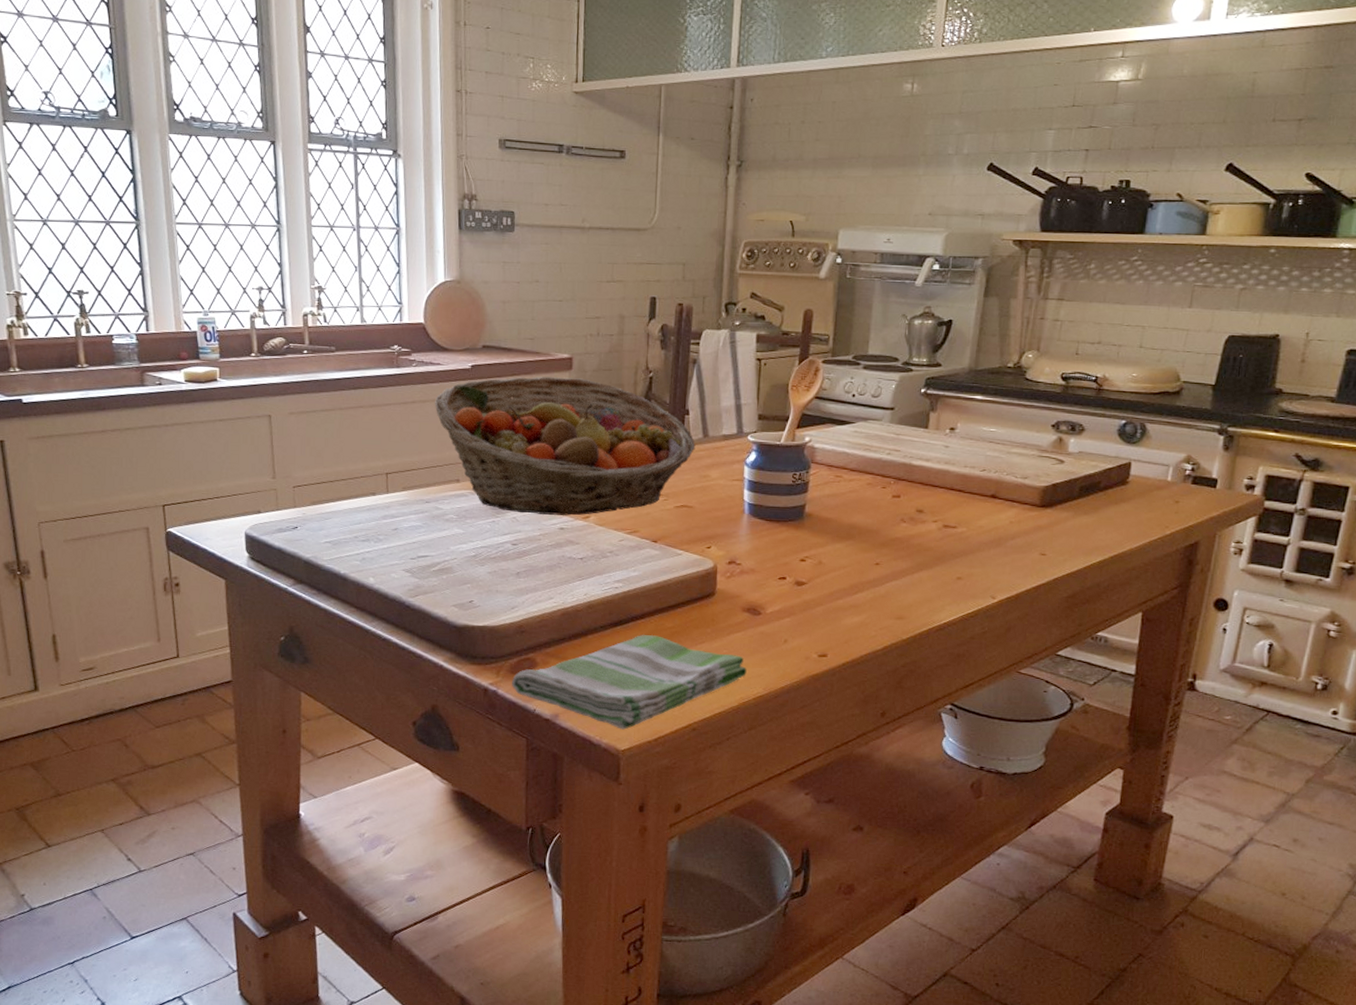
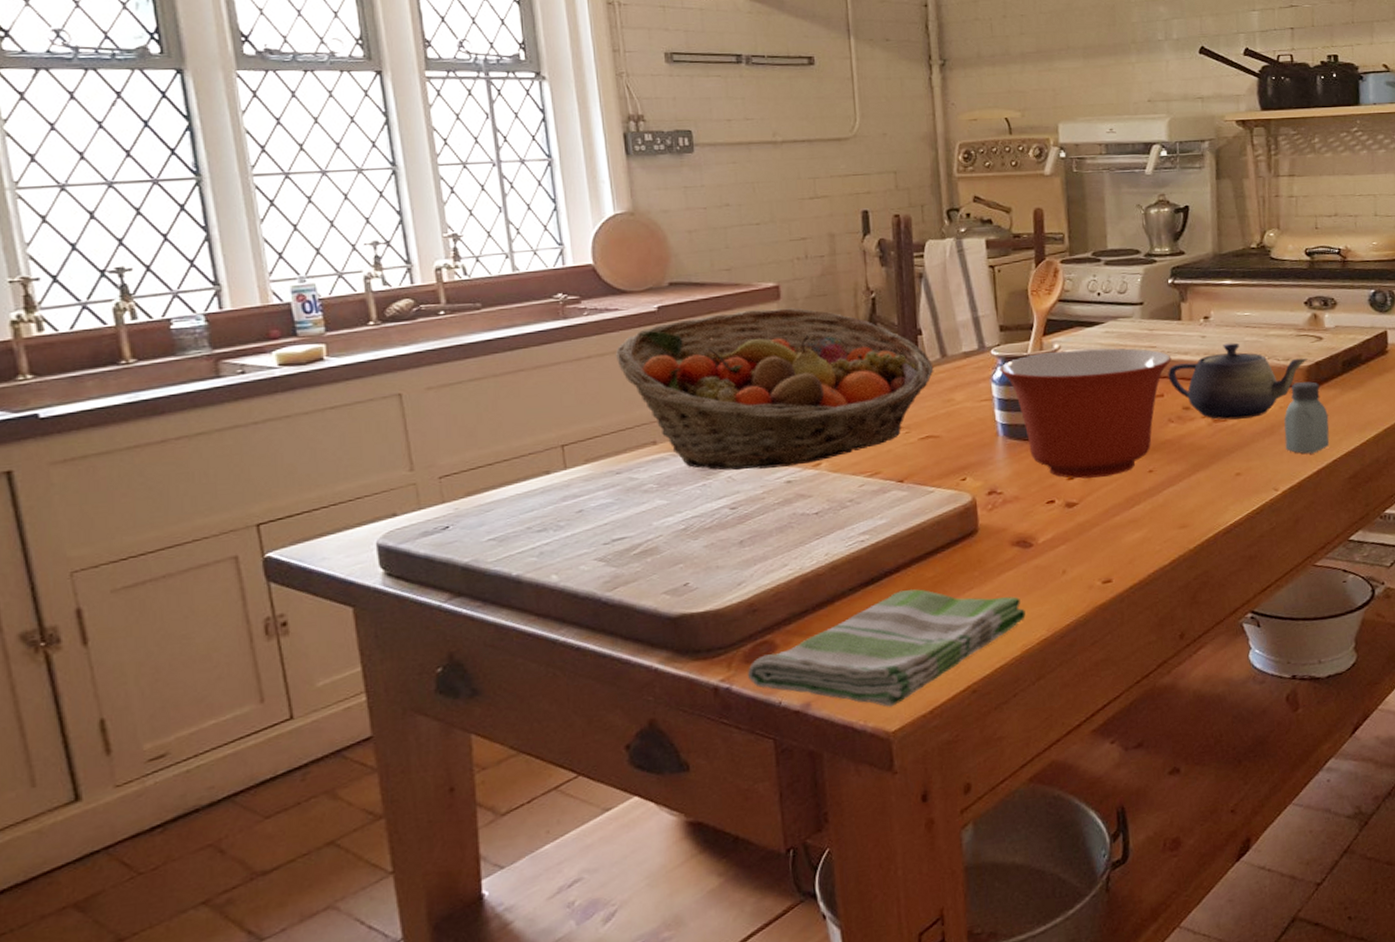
mixing bowl: none [753,444,913,563] -> present [999,348,1172,479]
teapot: none [907,455,1046,528] -> present [1168,342,1308,420]
saltshaker: none [1009,501,1057,570] -> present [1284,381,1330,454]

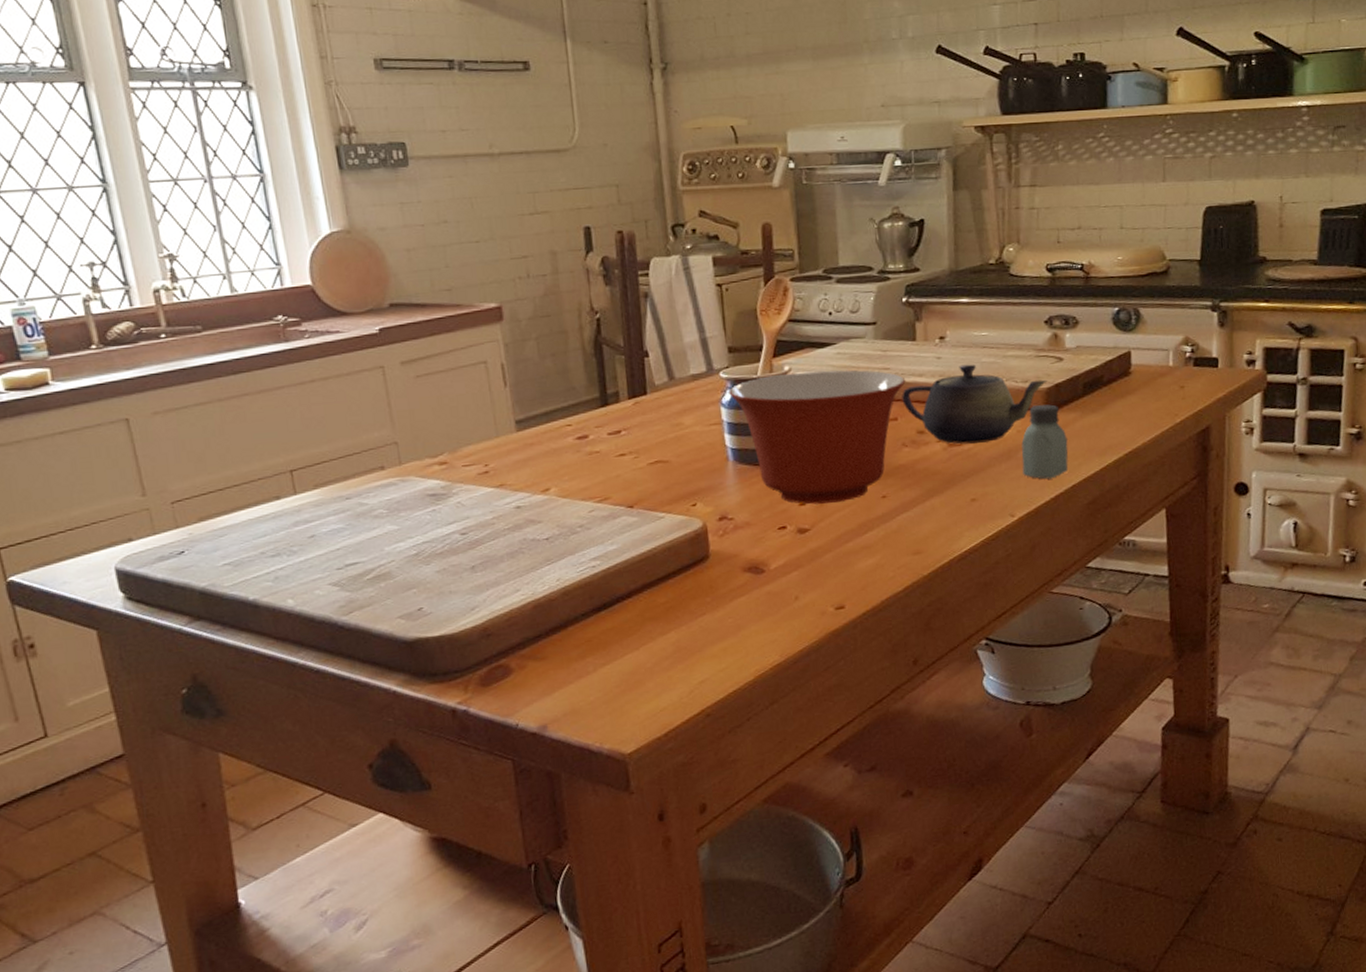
fruit basket: present [615,308,934,471] -> none [338,329,662,496]
dish towel: present [748,589,1026,707] -> none [484,614,758,730]

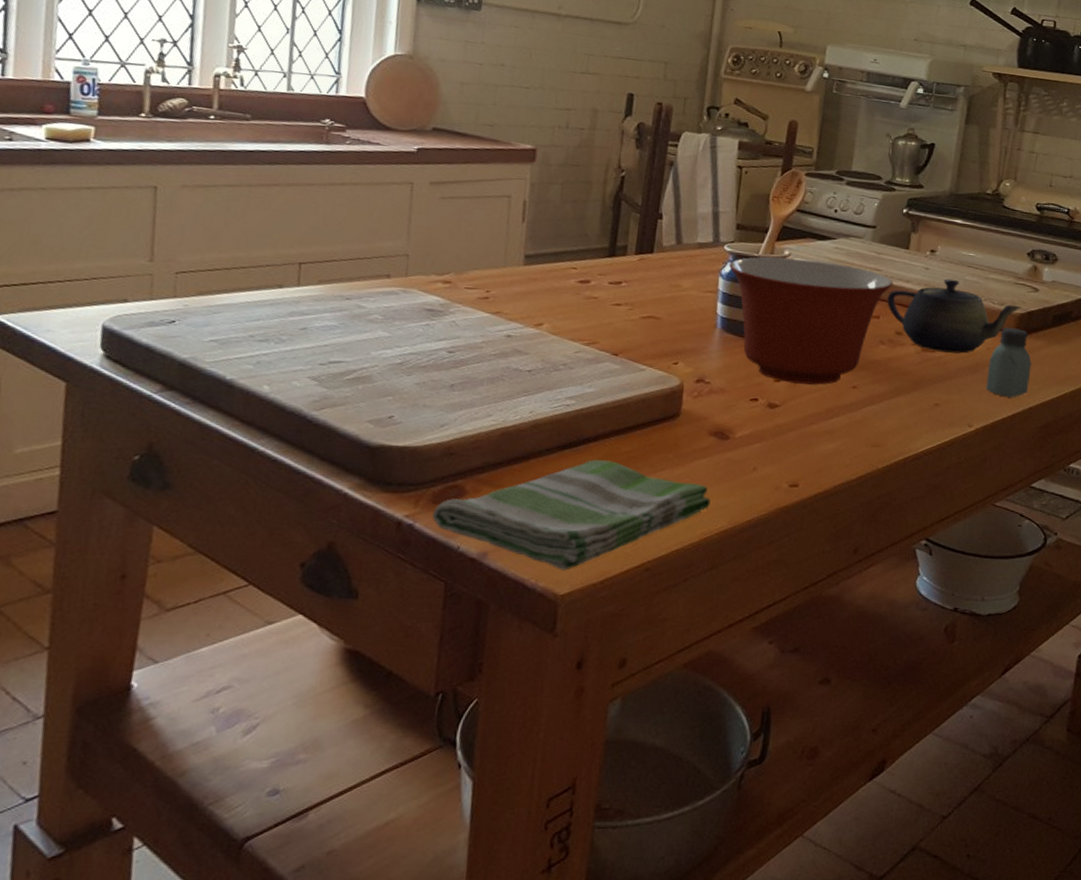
dish towel: none [484,614,758,730] -> present [432,460,711,571]

